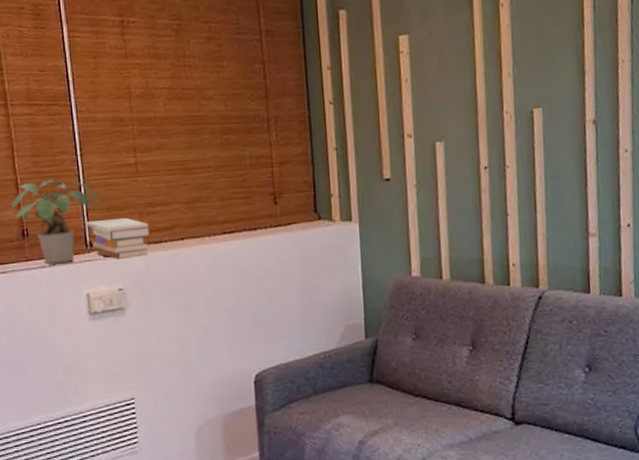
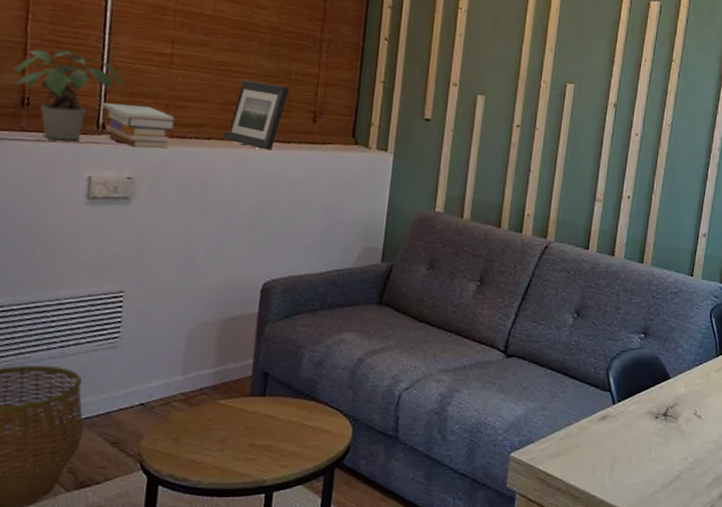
picture frame: none [194,173,247,241] -> present [222,79,289,150]

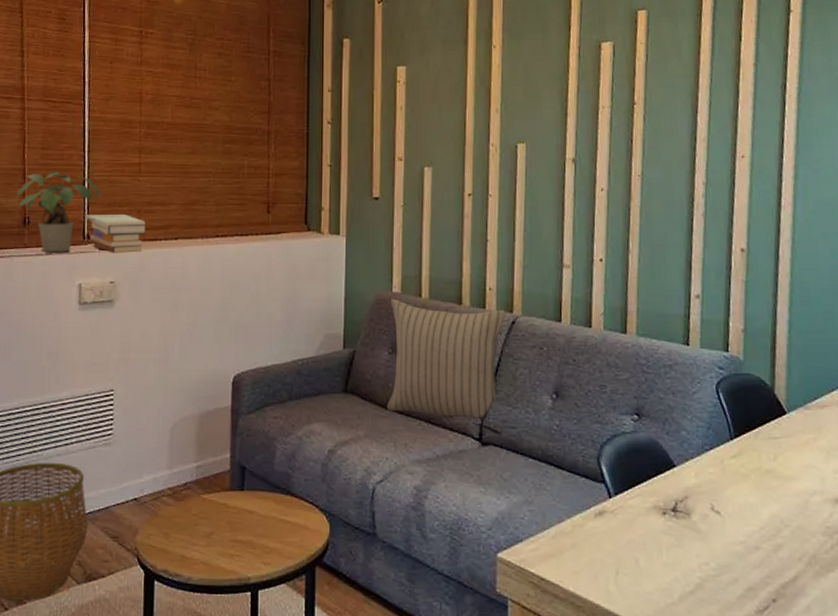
picture frame: present [222,79,289,150] -> none [188,179,243,244]
pillow: none [420,217,541,348] -> present [387,298,506,435]

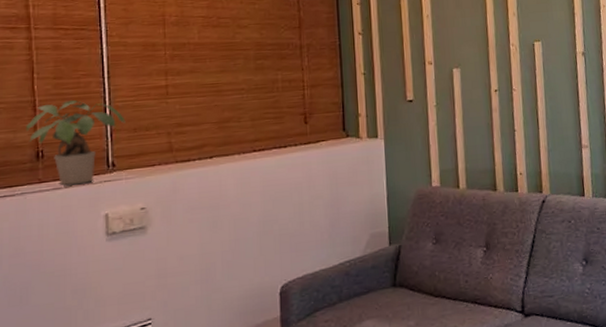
books: present [85,214,147,253] -> none [108,137,178,179]
pillow: present [387,298,506,435] -> none [431,191,542,305]

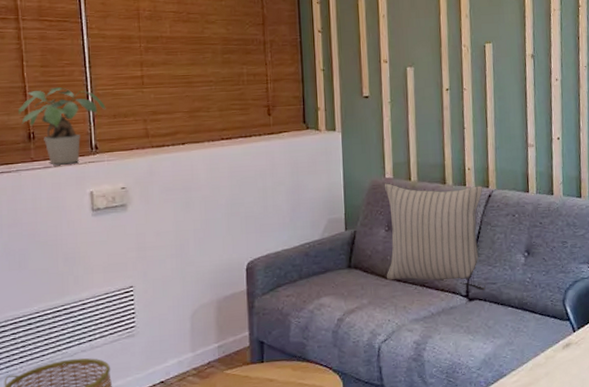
pillow: none [431,191,542,305] -> present [385,183,486,291]

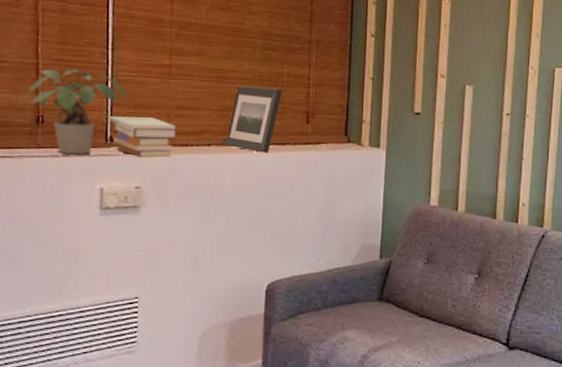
books: none [91,123,154,161] -> present [108,116,177,158]
picture frame: none [194,87,244,146] -> present [222,85,282,153]
pillow: present [385,183,486,291] -> none [421,211,537,340]

